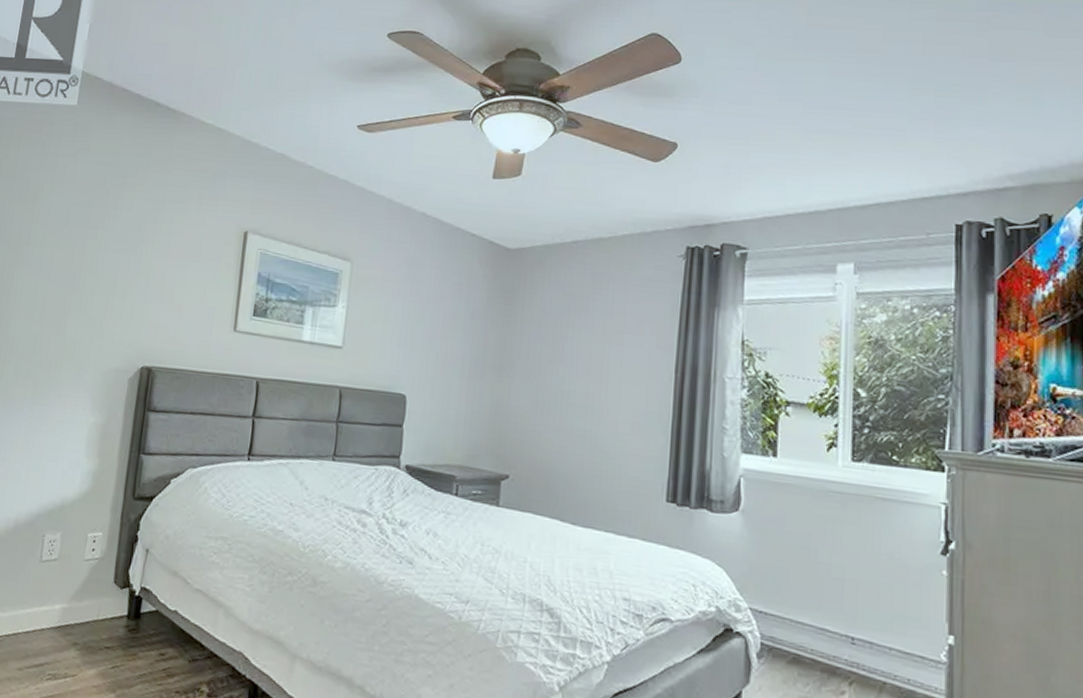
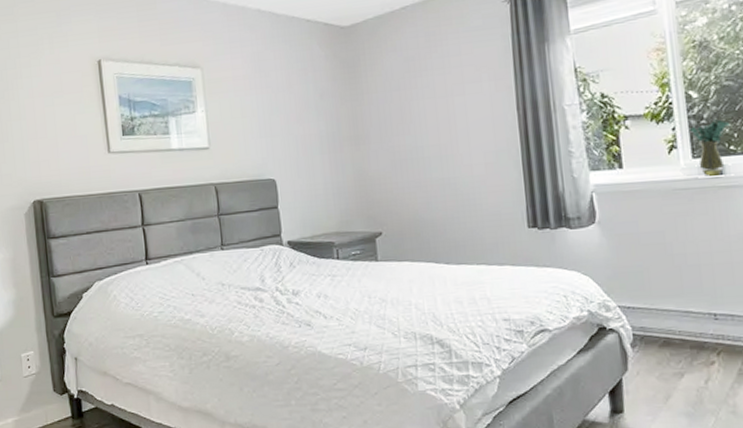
vase: none [852,423,895,485] -> present [688,118,729,176]

